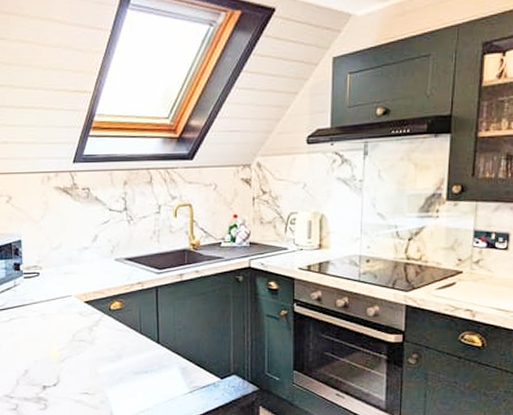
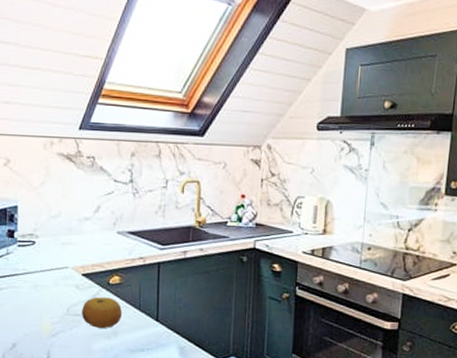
fruit: none [86,322,124,352] -> present [81,297,122,328]

